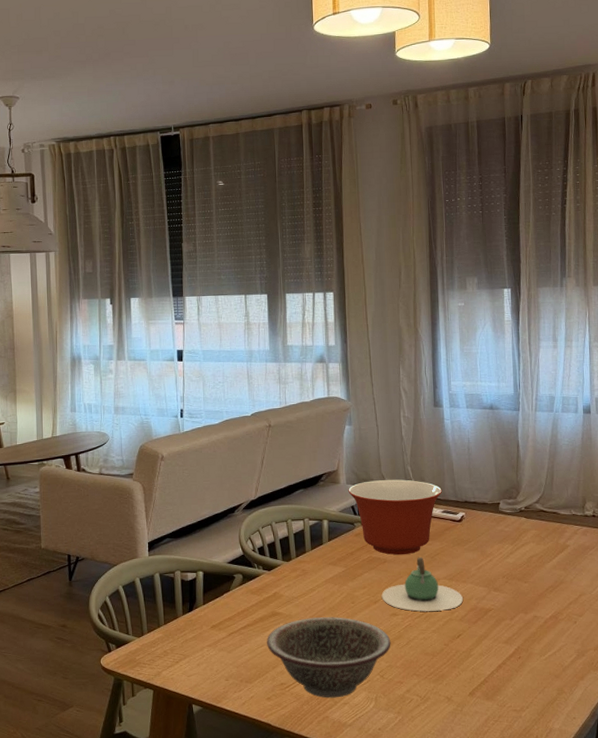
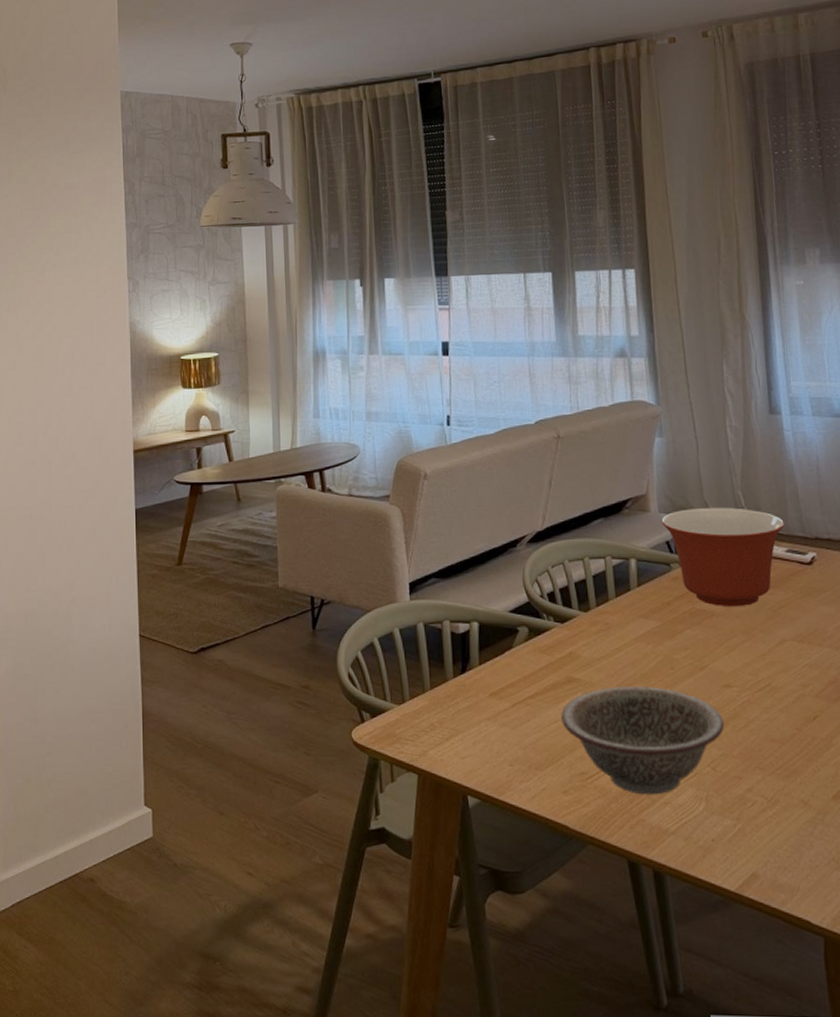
teapot: present [381,557,463,612] -> none [709,610,819,683]

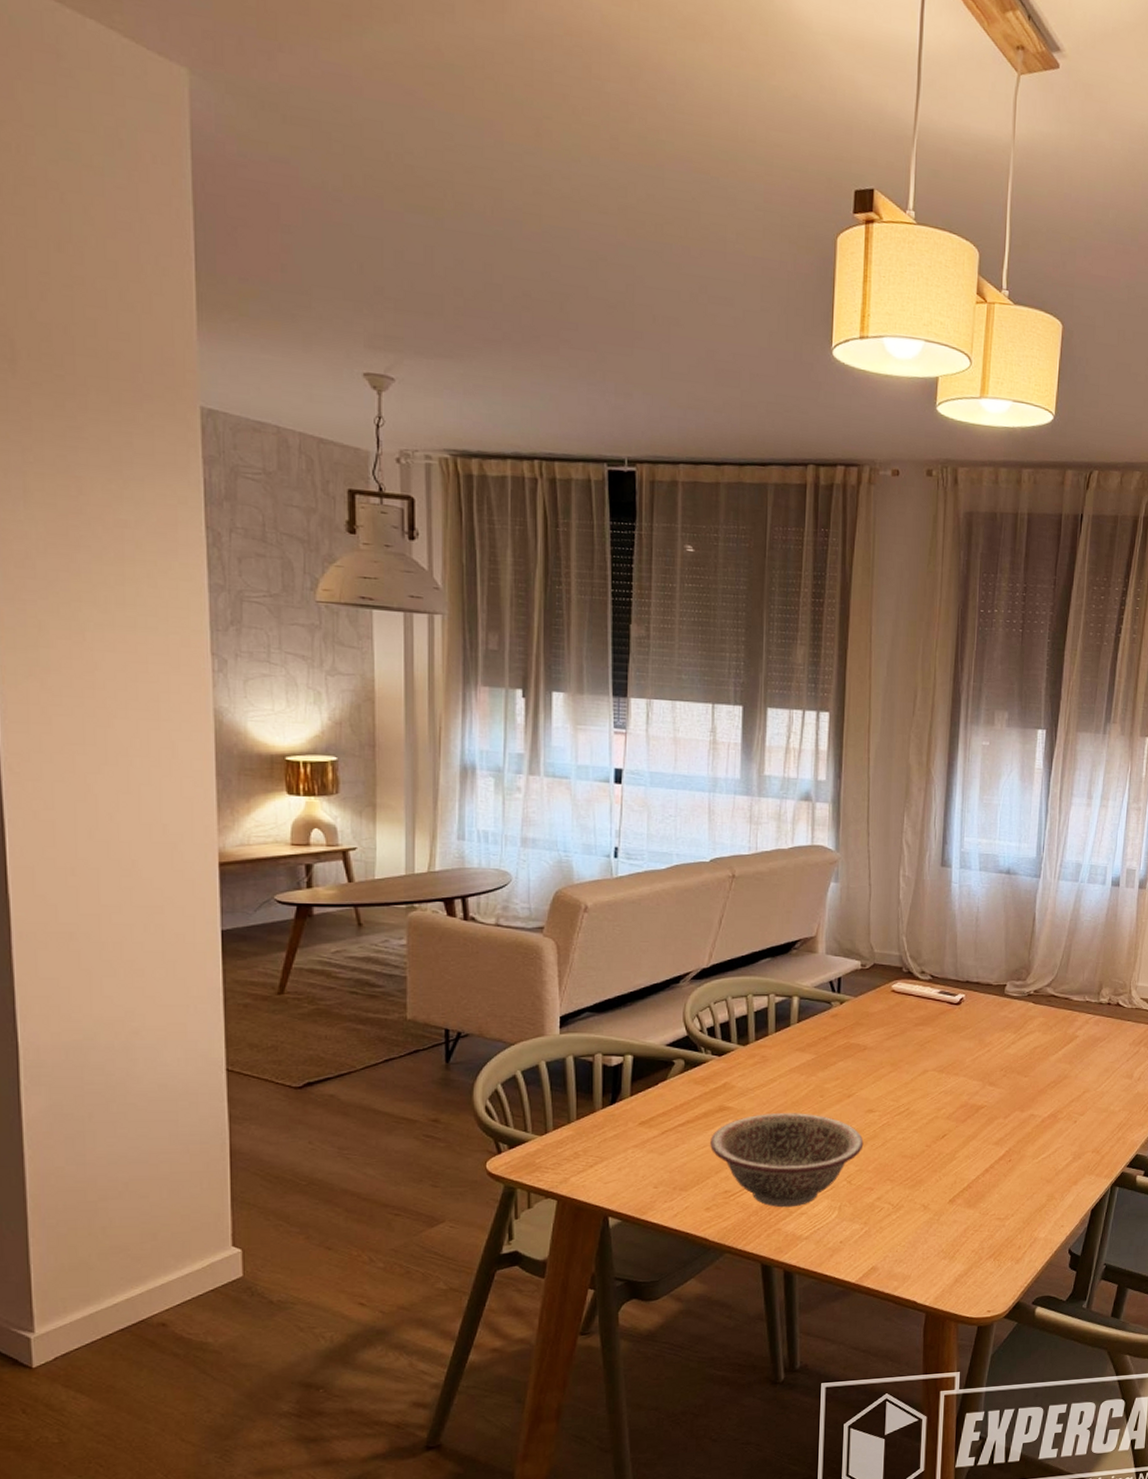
mixing bowl: present [661,508,785,607] -> none [827,951,941,1042]

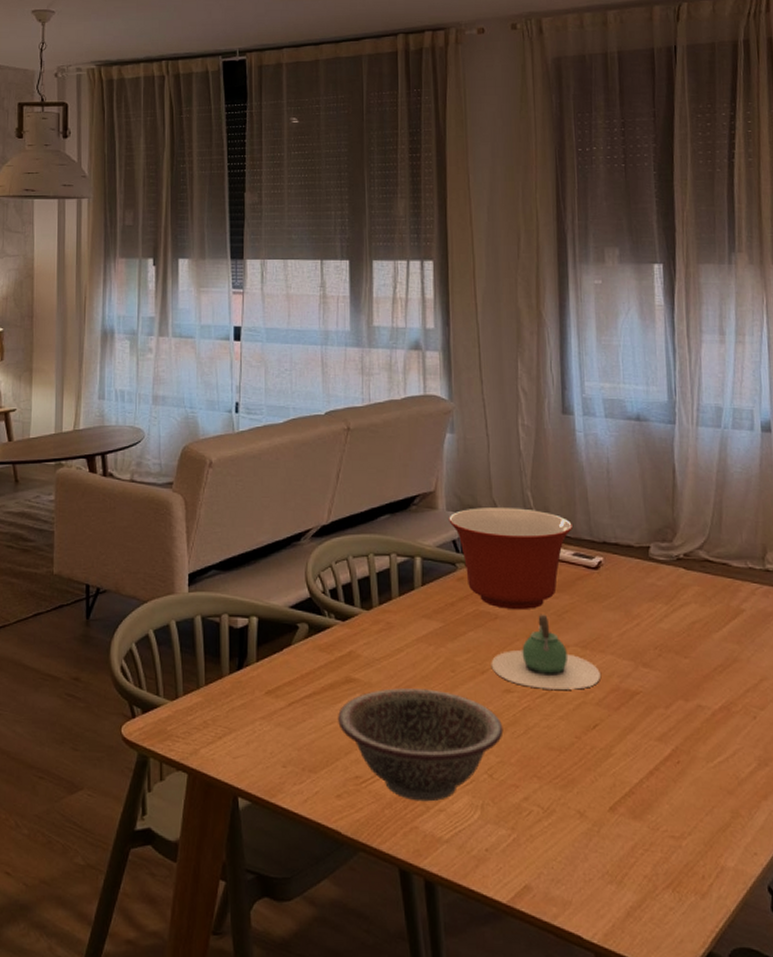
mixing bowl: none [827,951,941,1042] -> present [449,508,572,610]
teapot: none [857,1044,952,1108] -> present [491,614,600,690]

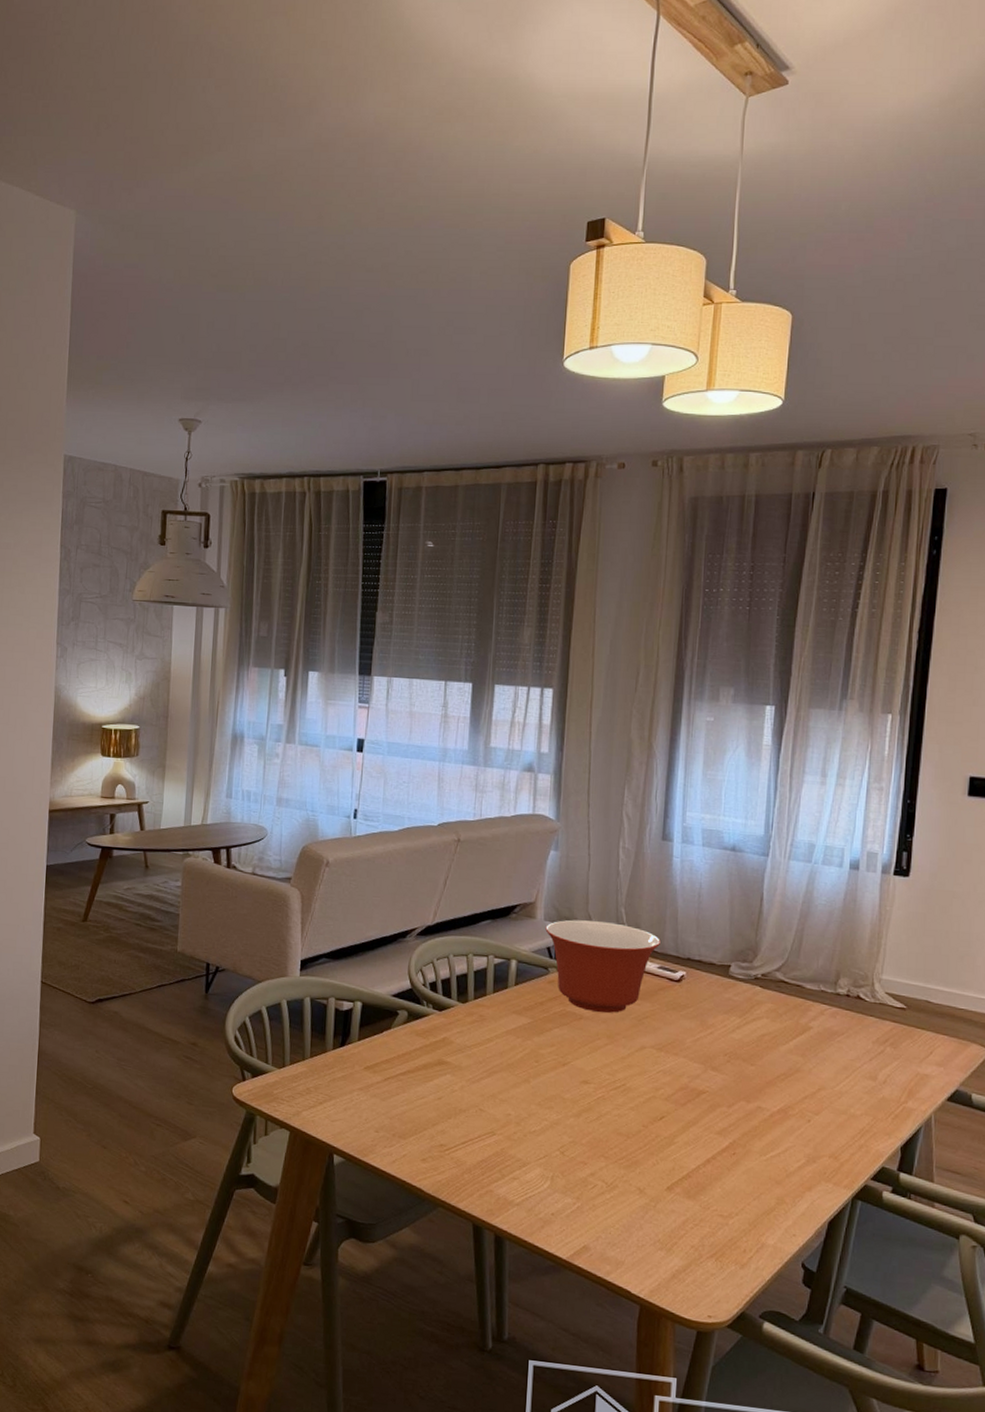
decorative bowl: present [338,688,504,802] -> none [428,1072,578,1171]
teapot: present [491,614,600,690] -> none [572,1018,672,1085]

